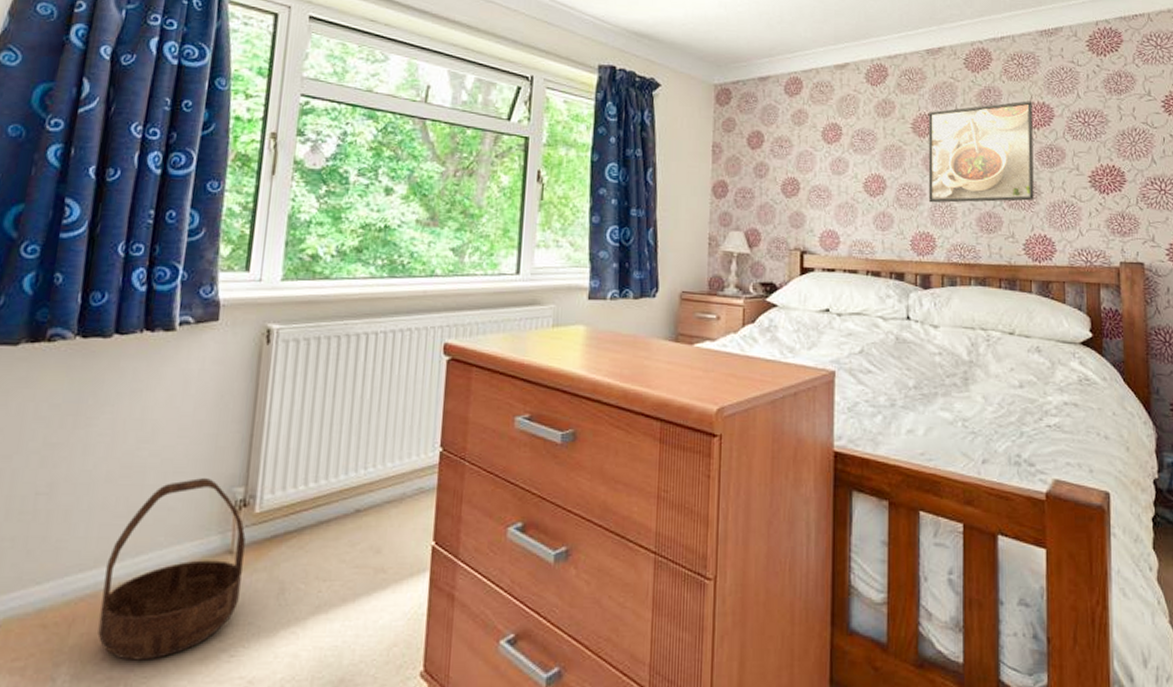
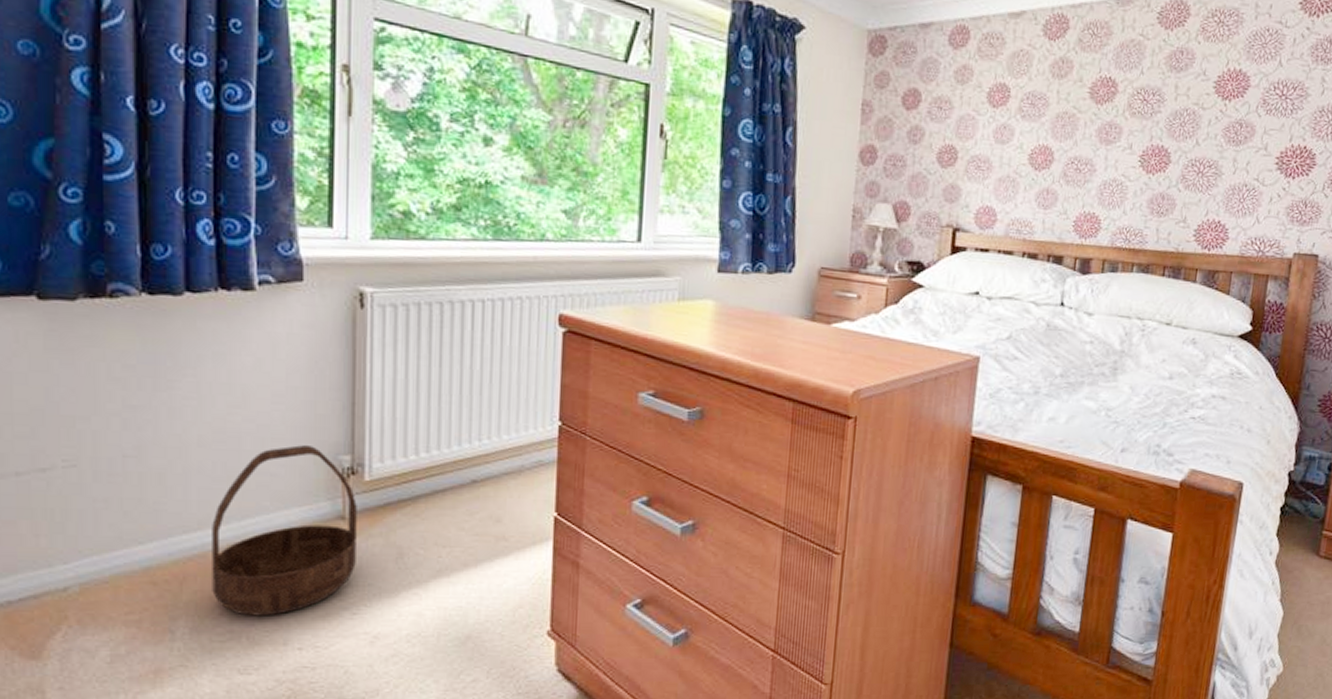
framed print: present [928,101,1034,203] -> none [1099,66,1228,183]

